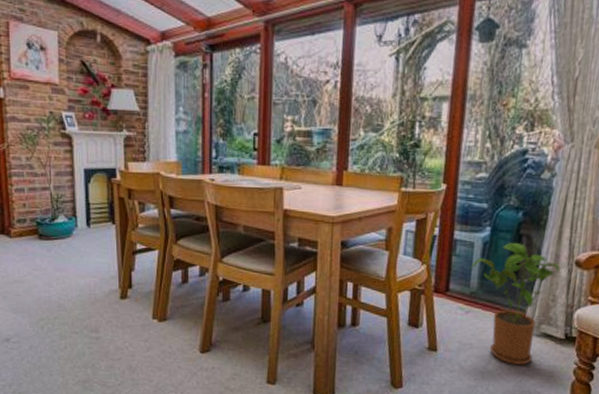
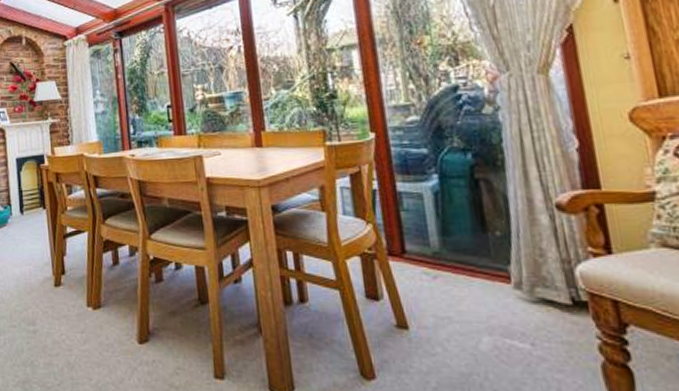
house plant: present [471,242,560,365] -> none [425,188,539,343]

